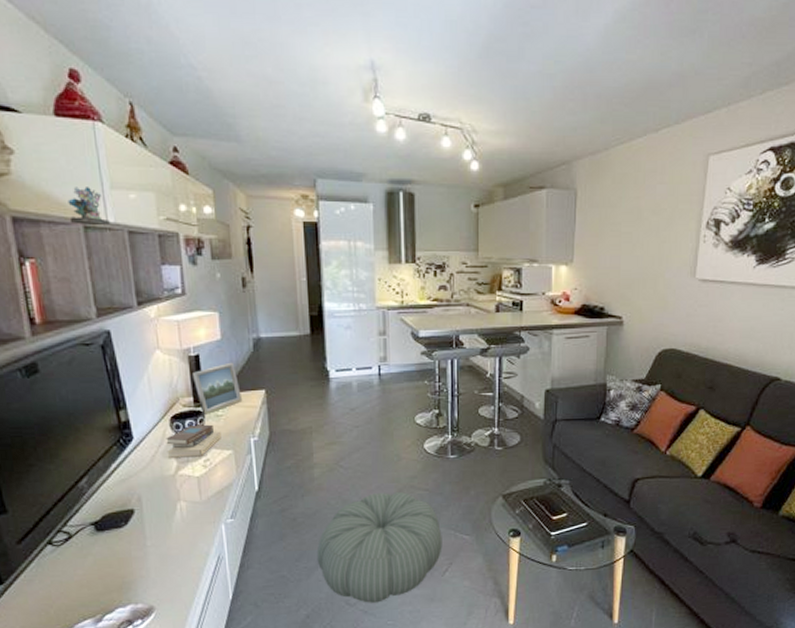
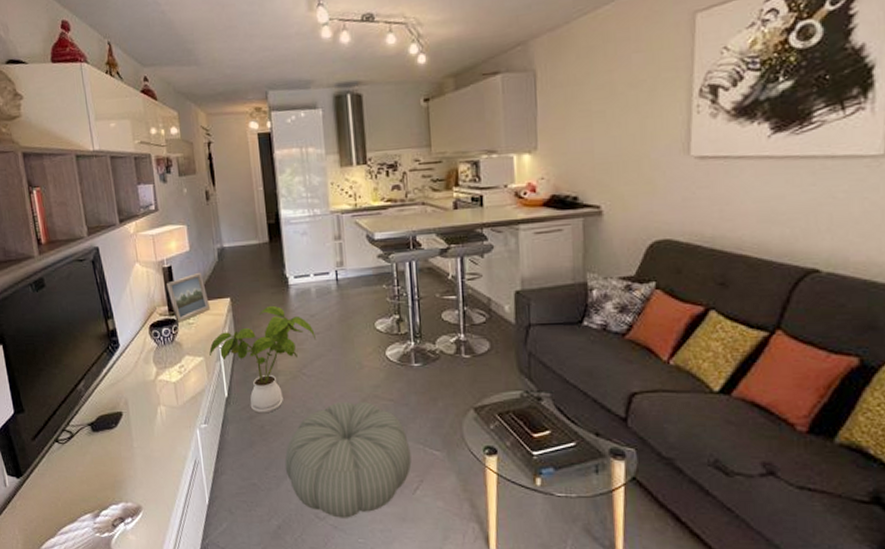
figurine: present [68,187,111,224] -> none [63,120,97,154]
books: present [166,424,221,458] -> none [146,332,193,364]
house plant: none [238,398,356,507] -> present [209,305,317,414]

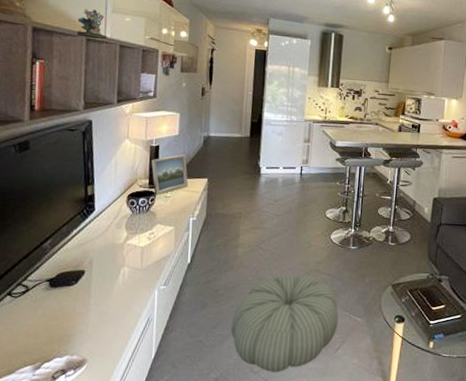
figurine: none [63,120,97,154] -> present [76,9,108,39]
house plant: present [209,305,317,414] -> none [179,188,277,280]

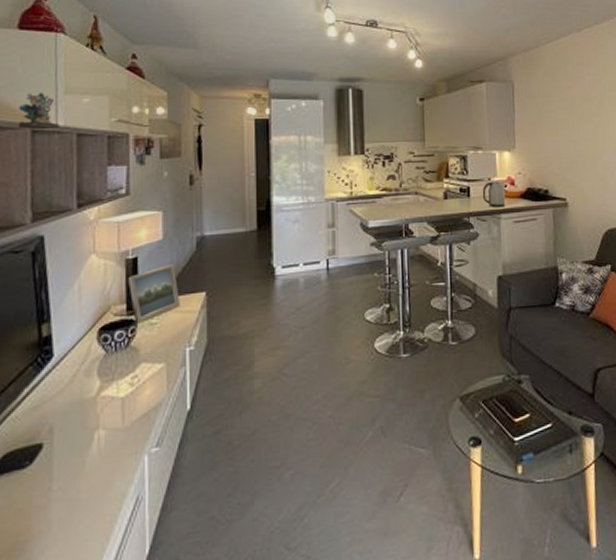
pouf: present [230,274,339,372] -> none [253,401,396,546]
kettle: none [429,121,449,144] -> present [482,180,506,208]

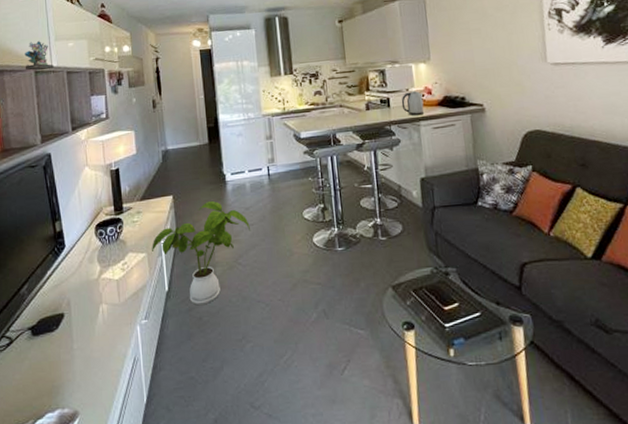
picture frame: present [129,263,181,325] -> none [114,173,154,223]
house plant: none [171,298,302,427] -> present [151,200,251,306]

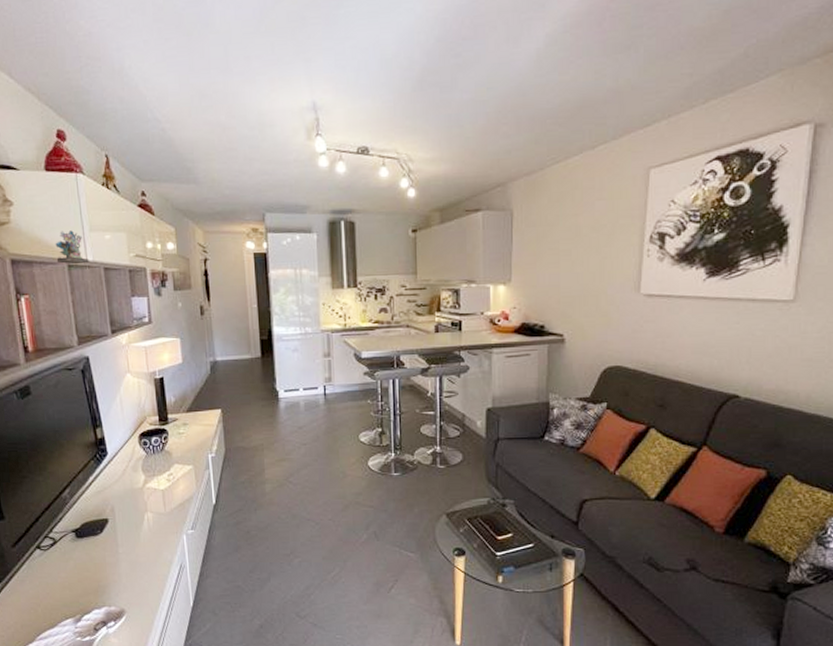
house plant: present [151,200,251,306] -> none [198,417,304,520]
kettle: present [401,90,425,116] -> none [474,314,499,342]

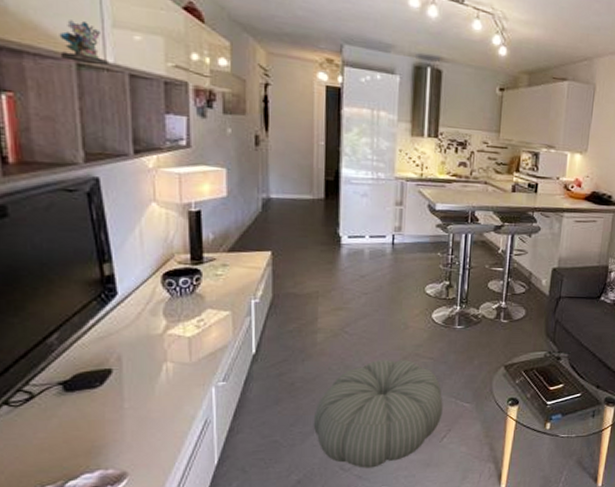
pouf: none [269,509,388,616] -> present [313,360,443,468]

